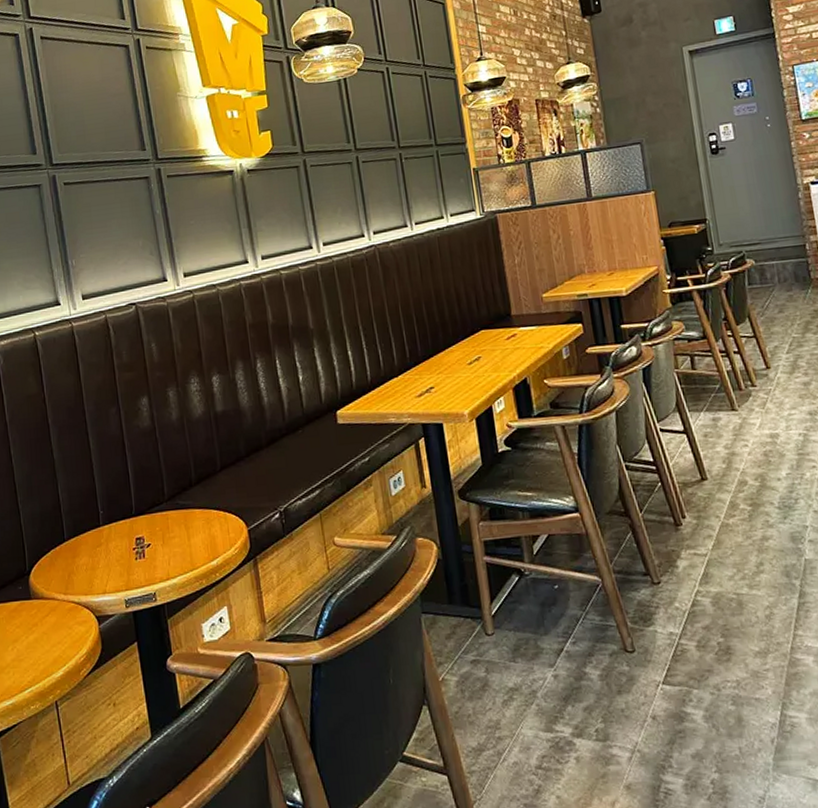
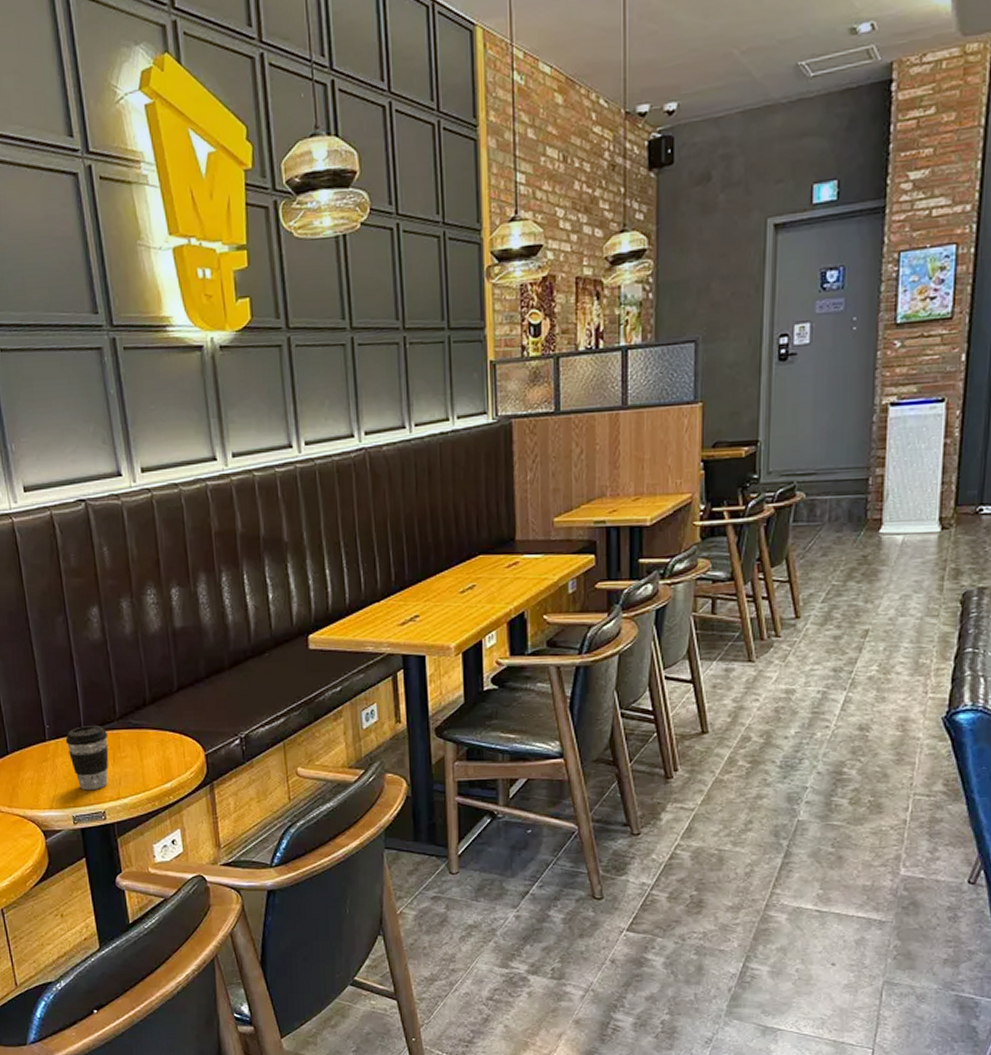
coffee cup: none [118,507,159,572] -> present [65,724,109,790]

